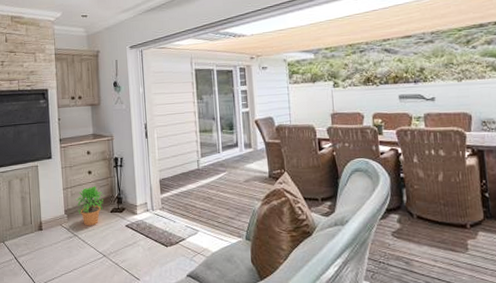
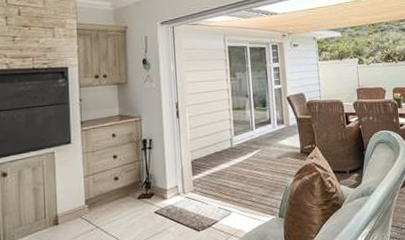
potted plant: present [75,186,104,226] -> none [98,172,131,216]

